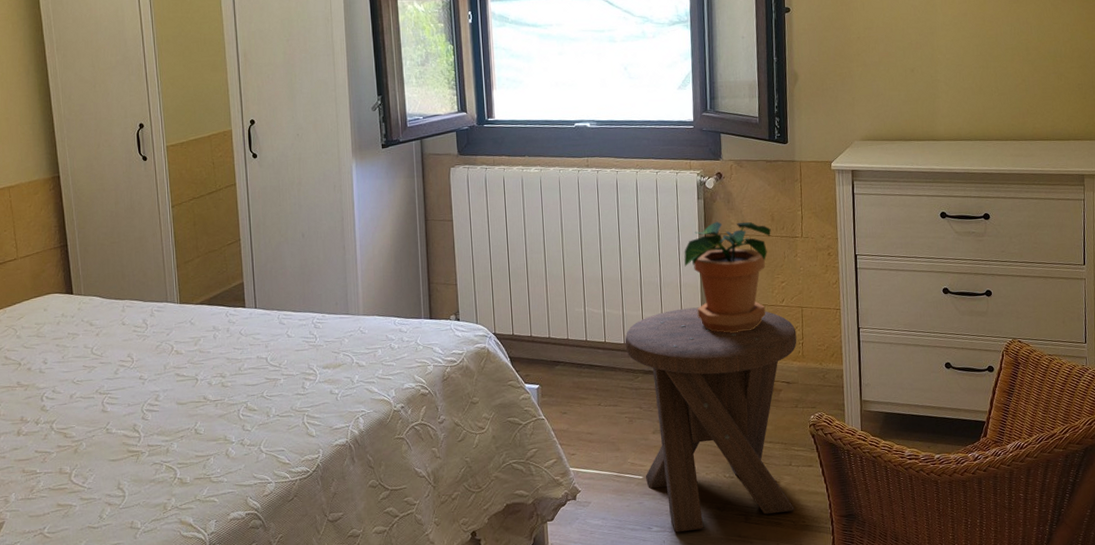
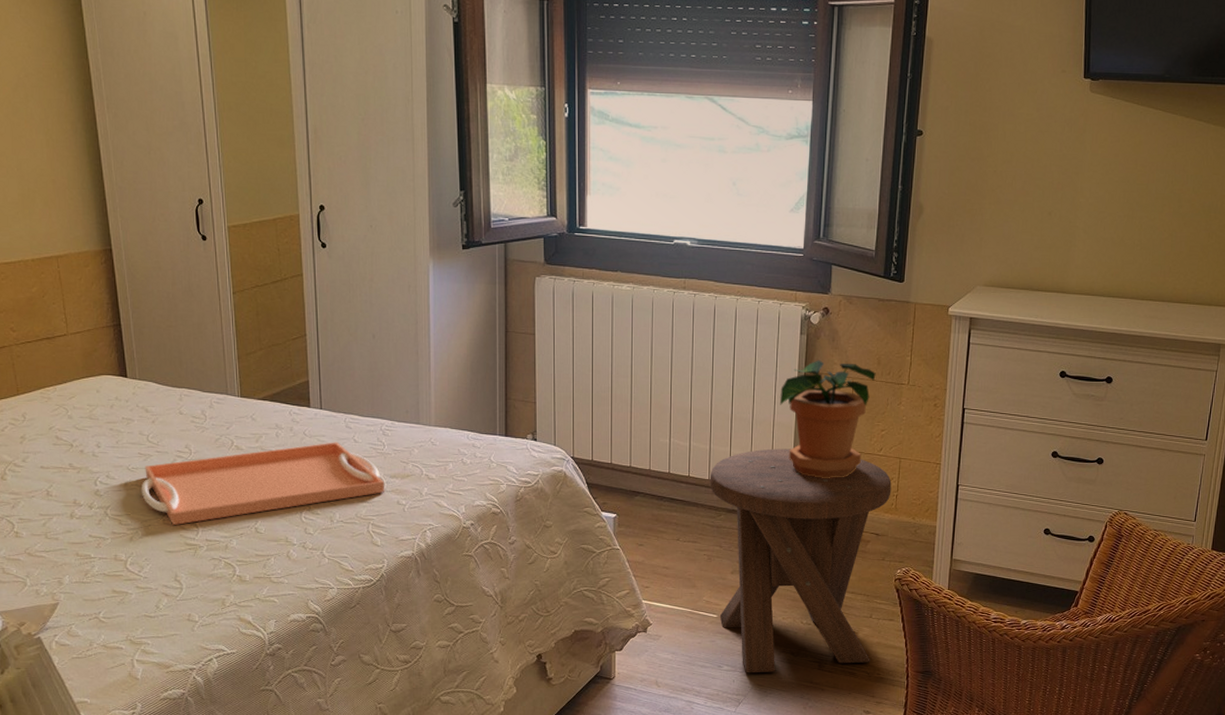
serving tray: none [85,338,318,433] -> present [141,442,385,525]

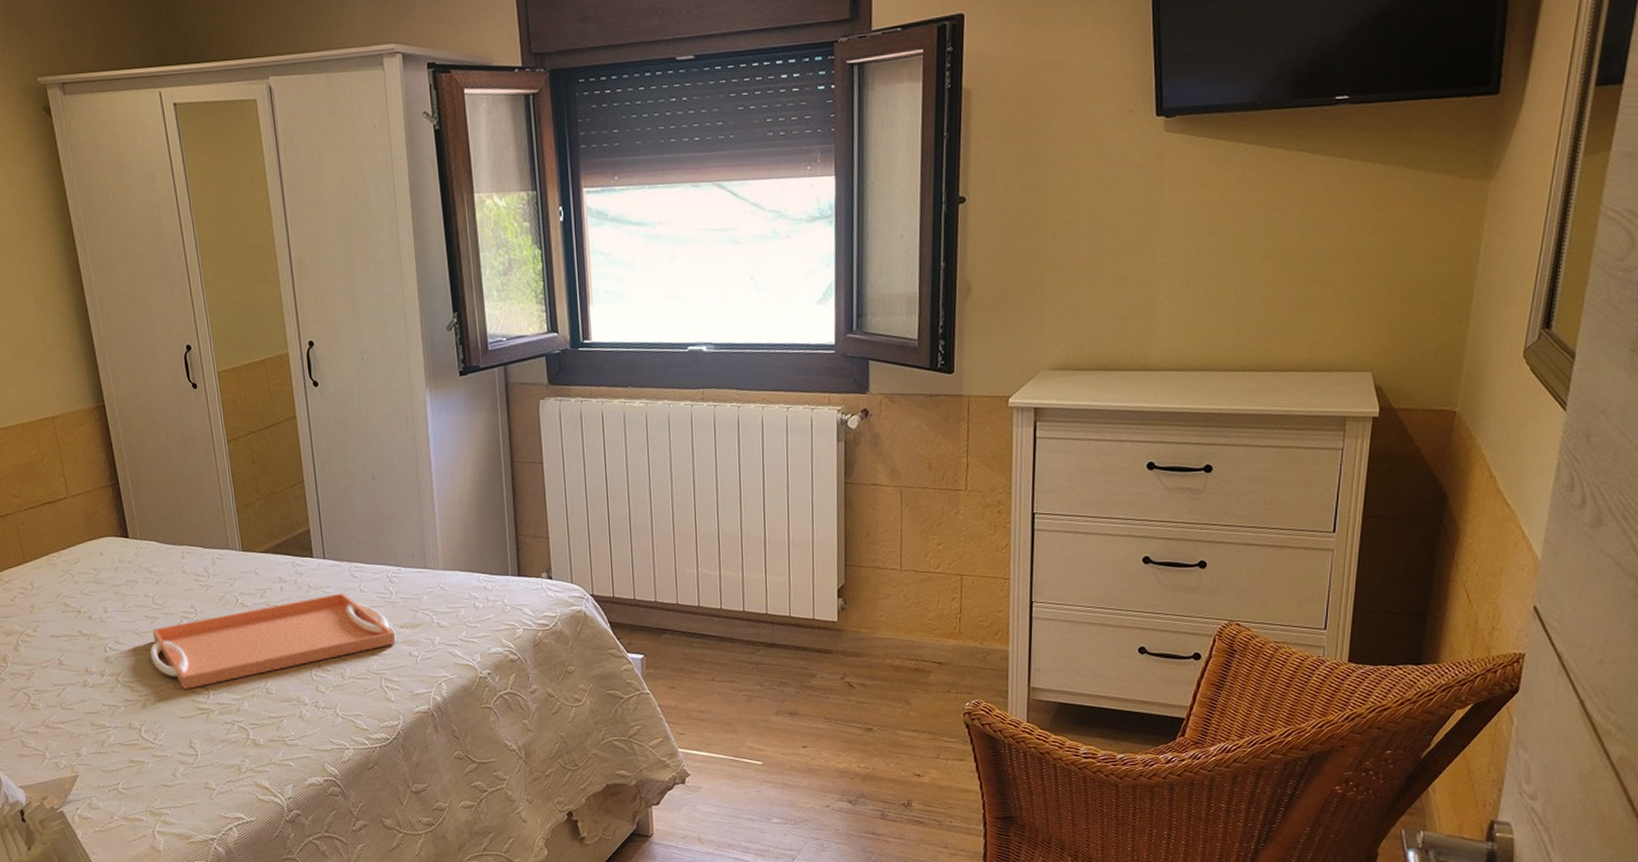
music stool: present [709,448,892,673] -> none [744,571,954,826]
potted plant: present [780,360,876,478] -> none [818,469,928,603]

